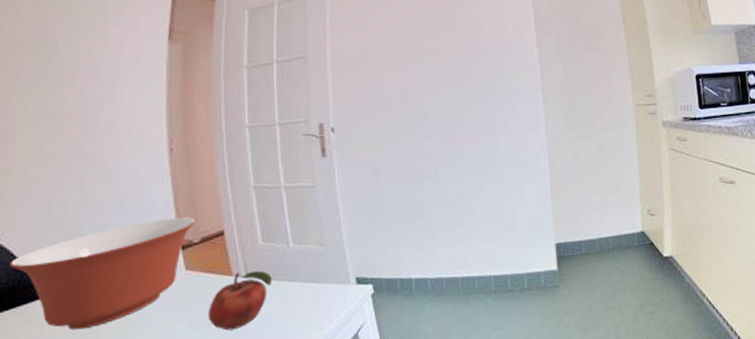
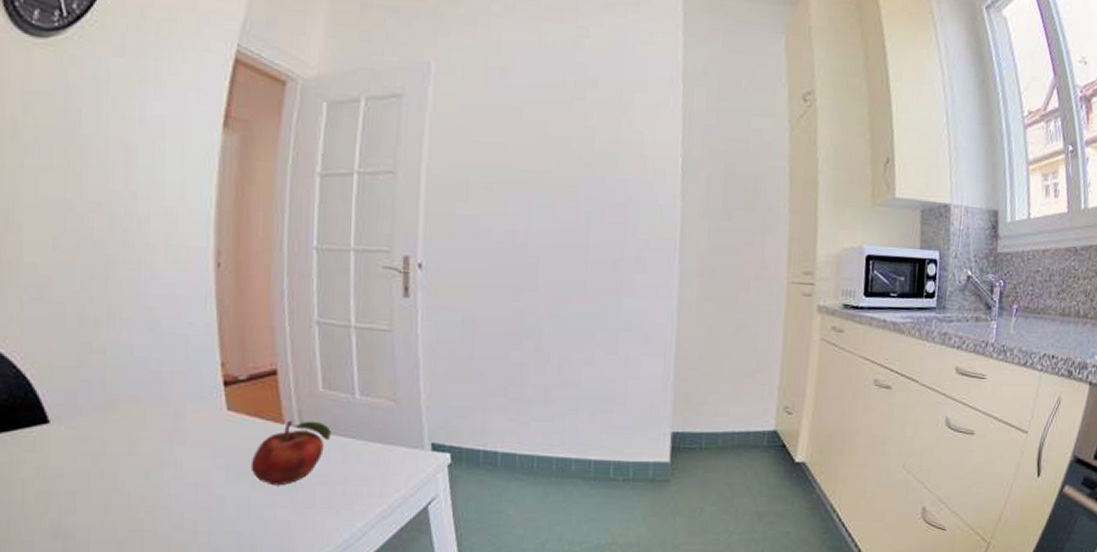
mixing bowl: present [10,217,196,330] -> none [11,347,244,464]

